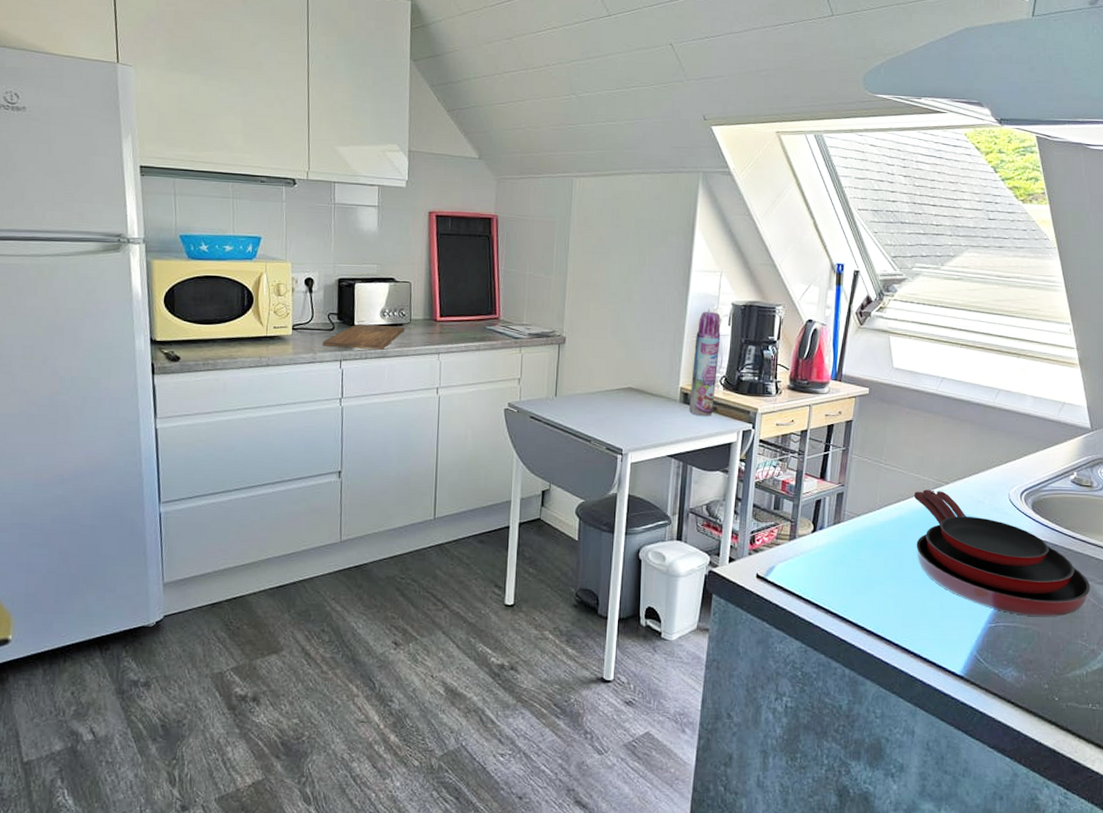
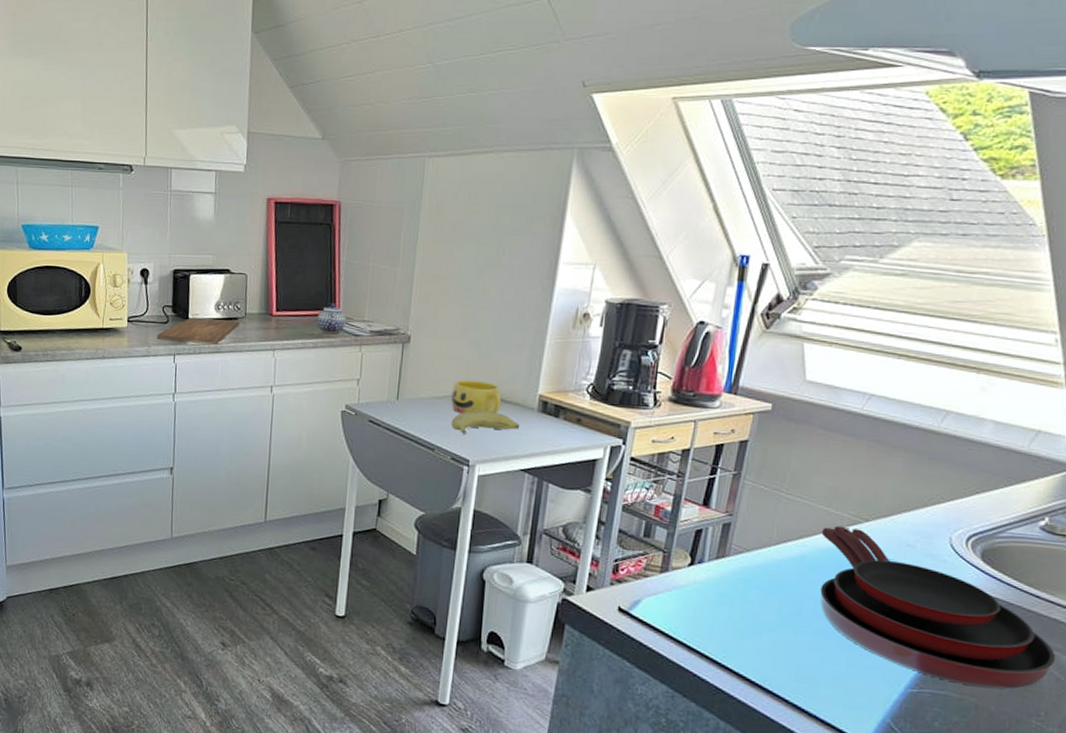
teapot: none [478,309,506,338] -> present [316,303,346,334]
cup: none [604,376,648,408] -> present [451,379,502,414]
fruit: none [605,403,665,427] -> present [451,410,520,436]
whipped cream can: present [689,311,721,417] -> none [548,309,590,429]

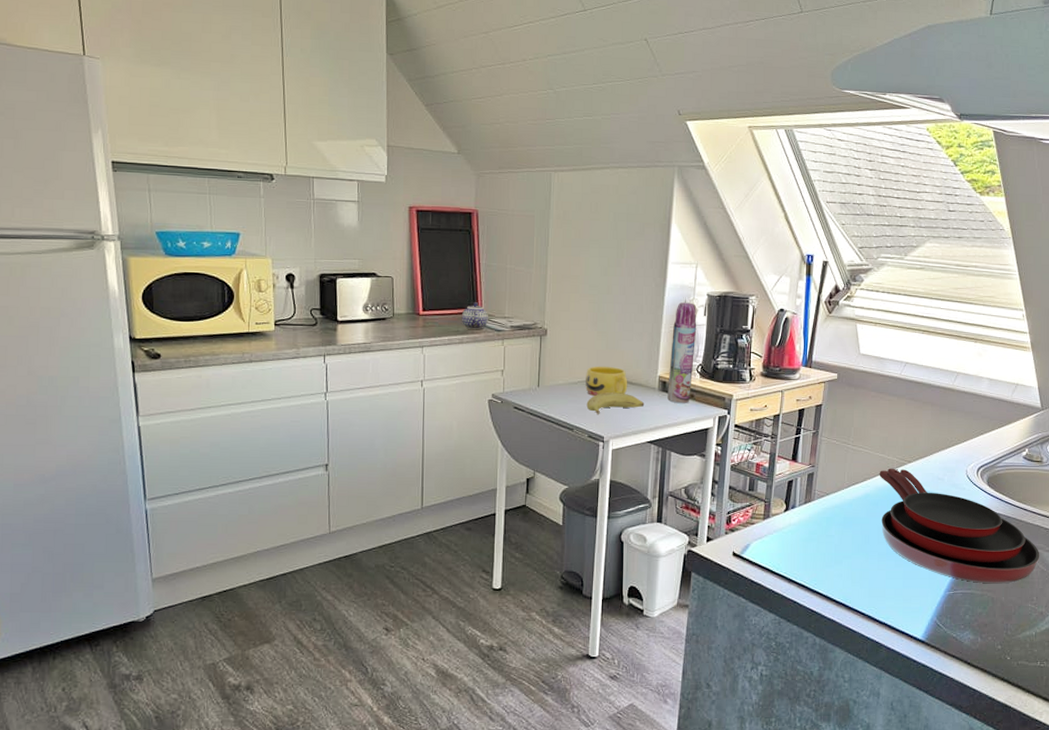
cutting board: present [157,317,240,345] -> none [306,318,388,344]
whipped cream can: none [548,309,590,429] -> present [667,301,697,404]

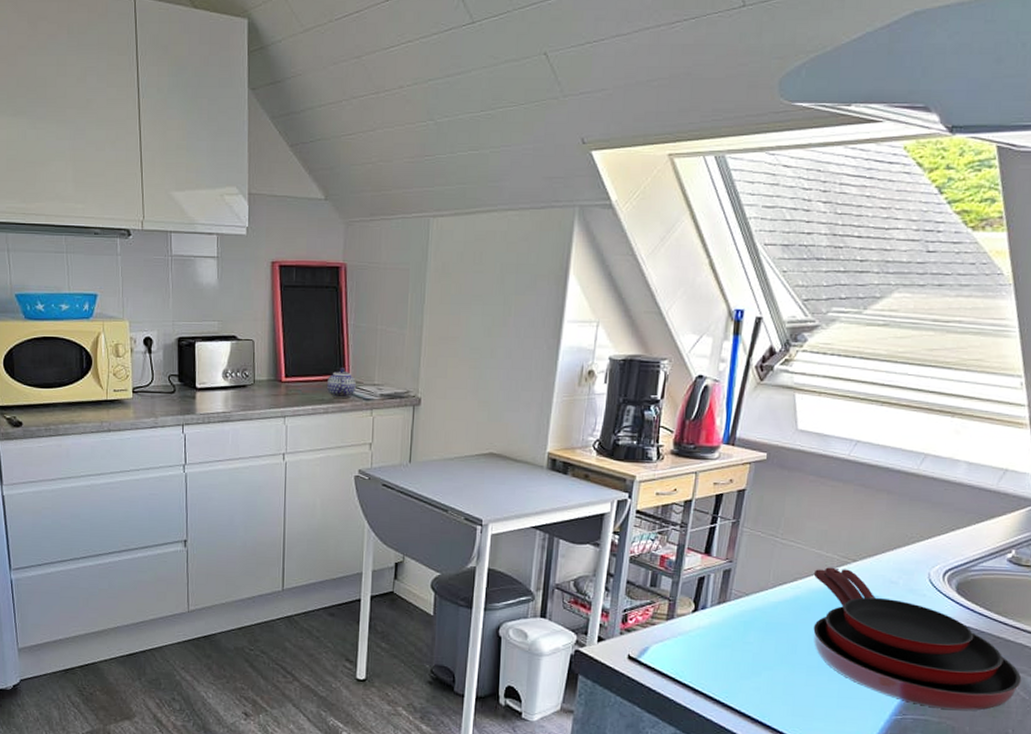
cup: present [585,366,628,397] -> none [463,440,512,475]
fruit: present [586,392,645,415] -> none [463,470,530,496]
whipped cream can: present [667,301,697,404] -> none [557,366,595,485]

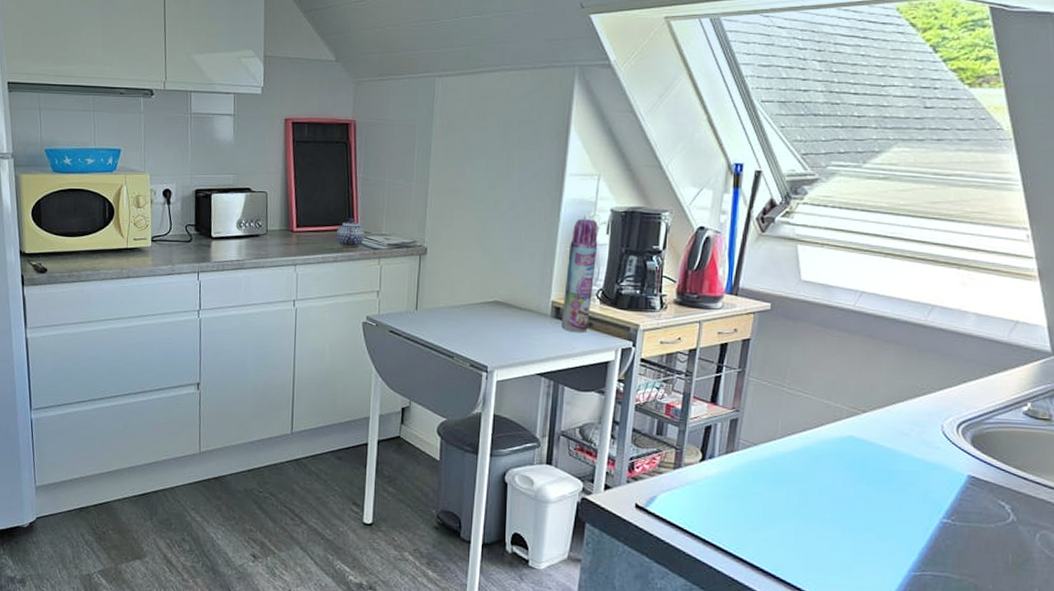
whipped cream can: none [557,366,595,485] -> present [561,218,598,333]
frying pan: present [813,567,1022,712] -> none [822,417,1045,569]

